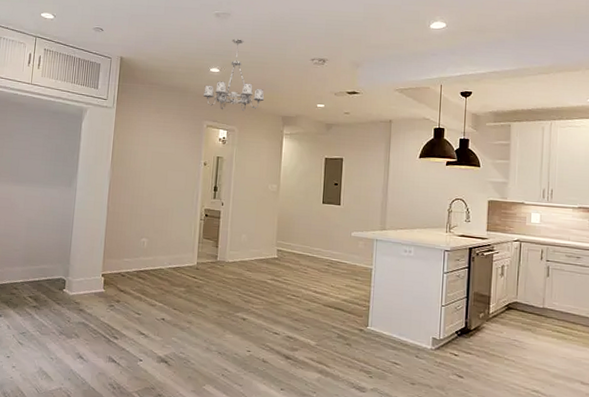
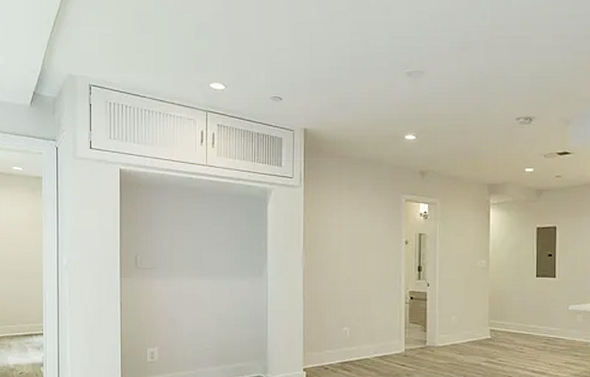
chandelier: present [203,38,265,111] -> none [399,100,467,181]

